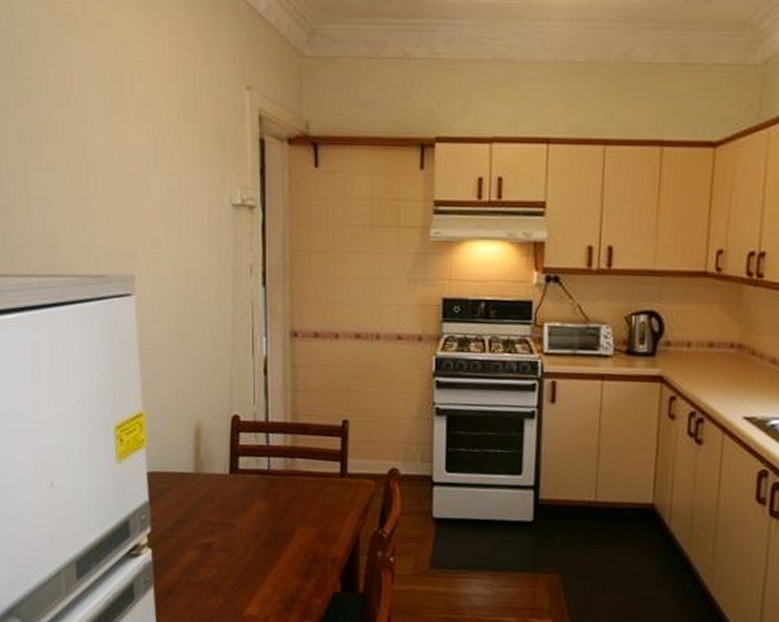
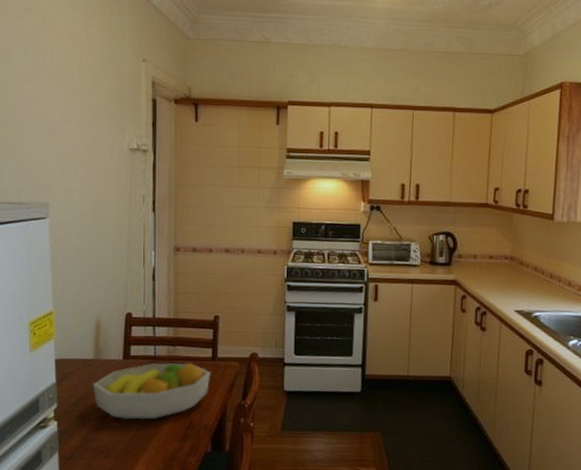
fruit bowl: none [193,479,339,550] -> present [93,362,211,420]

